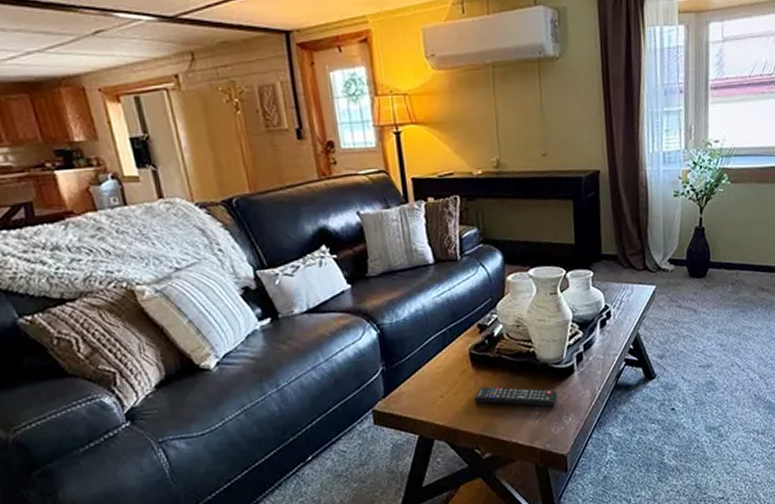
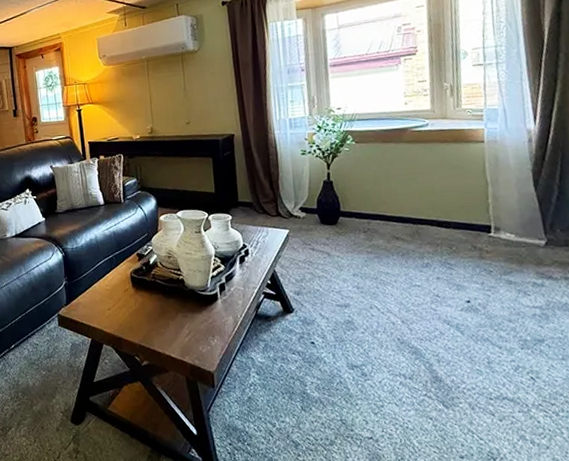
remote control: present [474,386,558,407] -> none [134,305,204,328]

